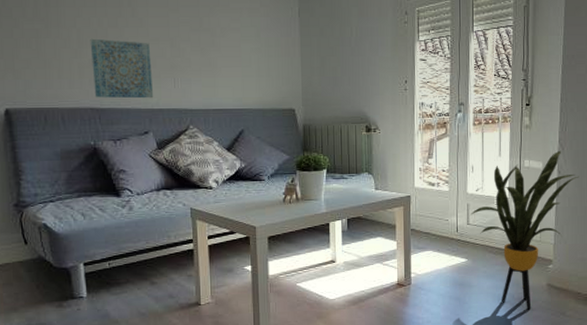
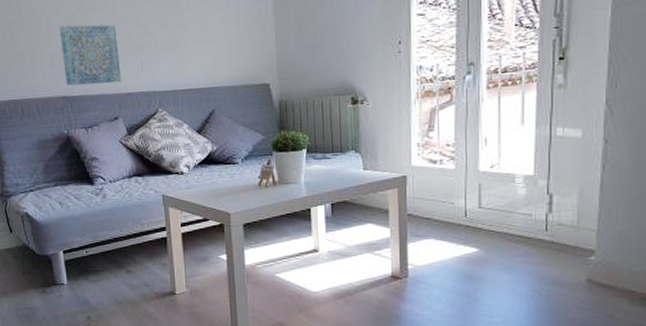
house plant: present [470,150,579,310] -> none [483,113,635,310]

